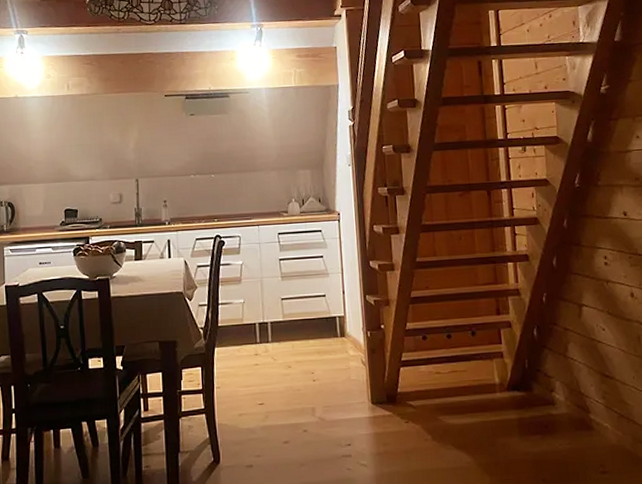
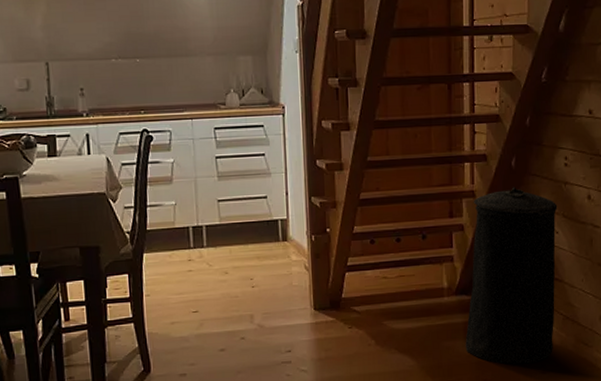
trash can: none [518,285,611,463] -> present [465,187,558,364]

